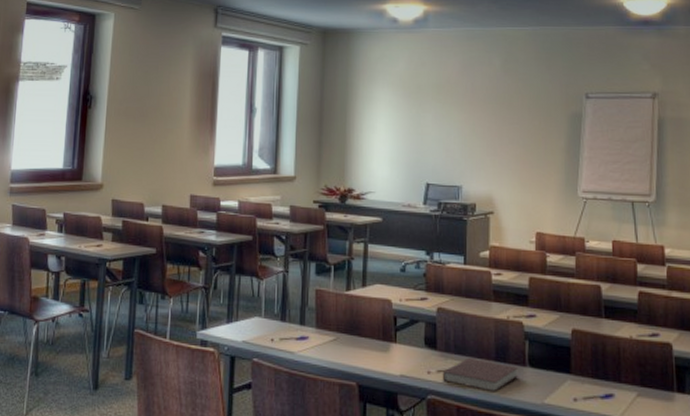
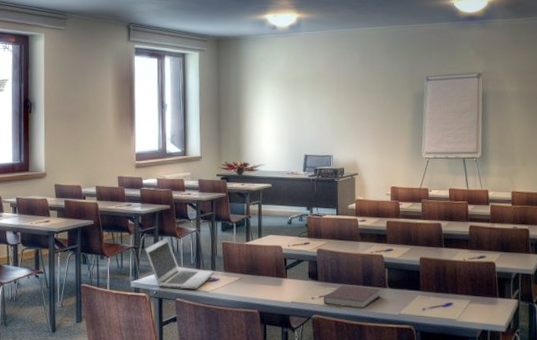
laptop: none [217,278,304,348] -> present [145,238,215,289]

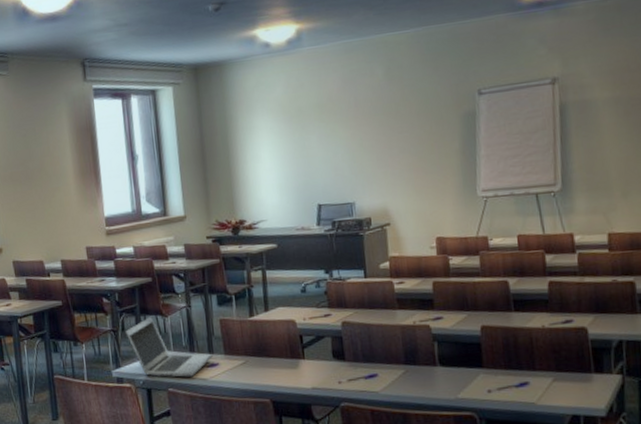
notebook: present [323,285,380,309] -> none [353,364,429,393]

